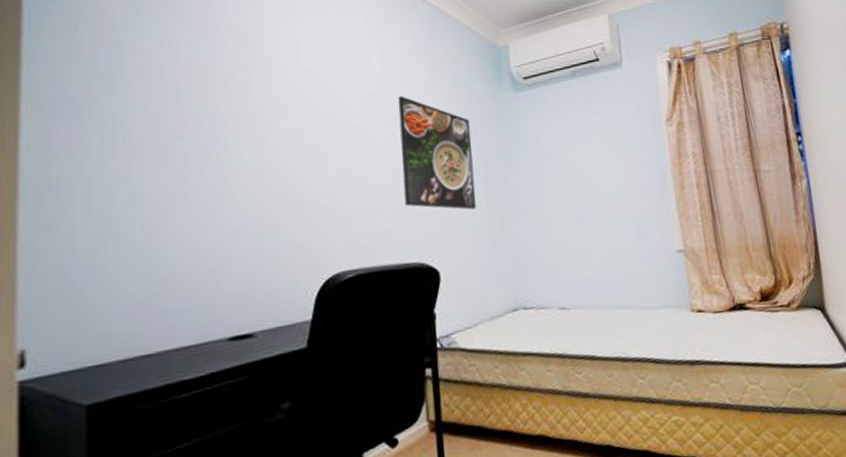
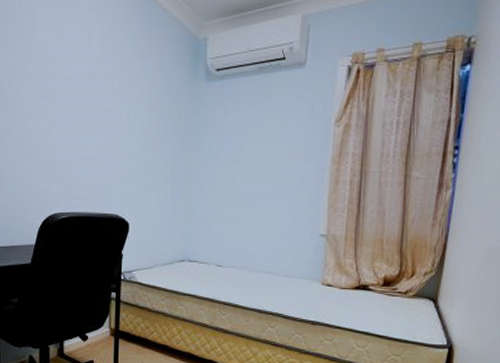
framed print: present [397,95,477,210] -> none [109,75,166,178]

